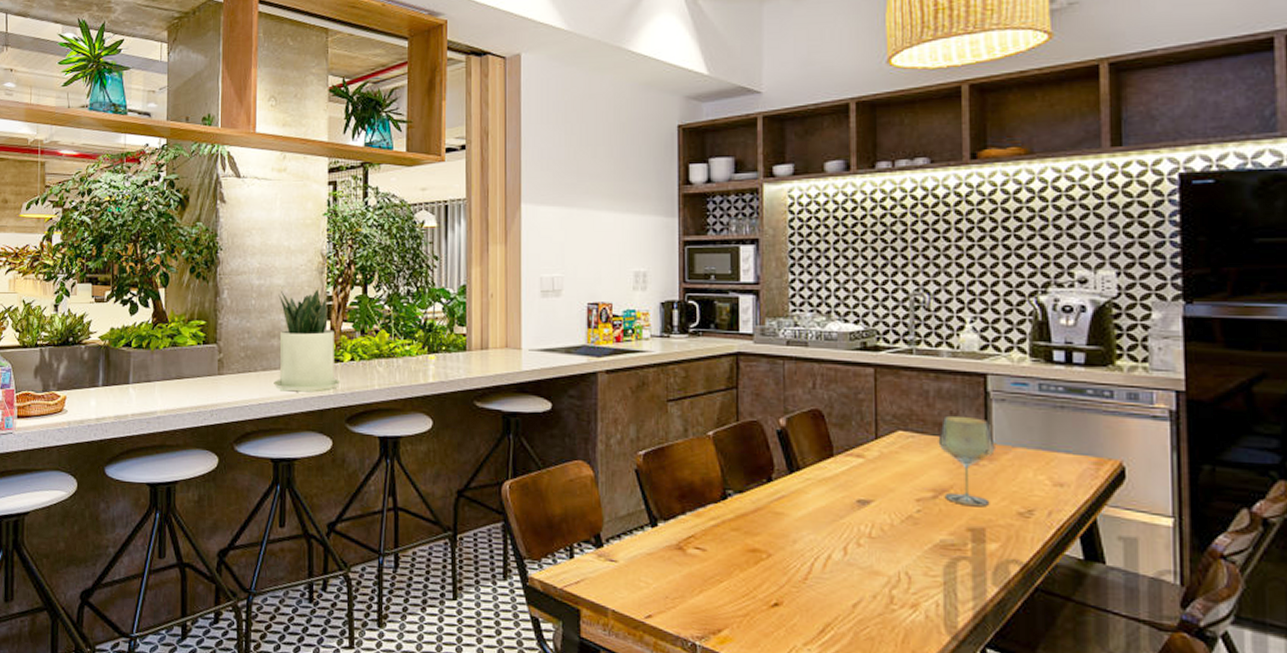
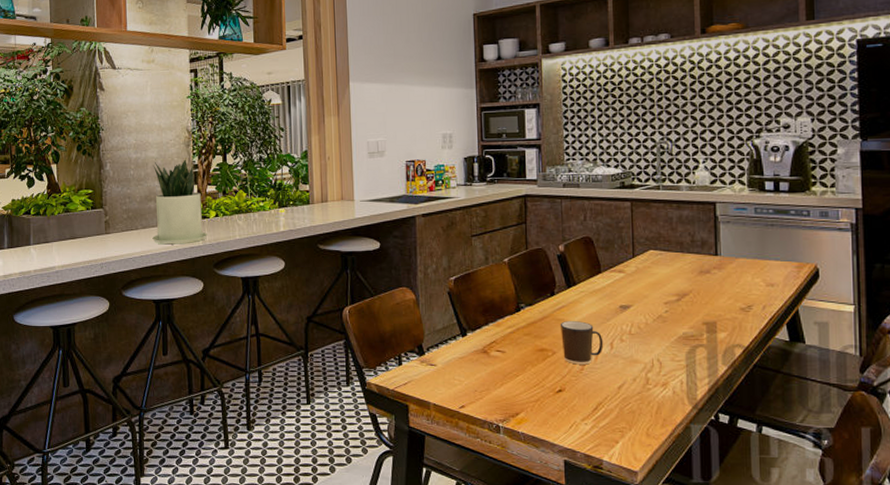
mug: none [778,515,835,573] -> present [560,321,604,365]
wine glass: present [938,415,995,507] -> none [680,236,723,306]

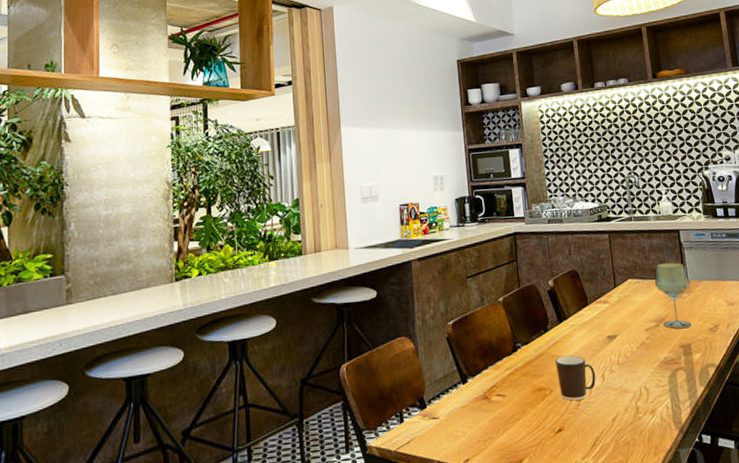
planter: present [152,159,208,245] -> none [124,213,190,312]
wine glass: none [680,236,723,306] -> present [654,262,692,329]

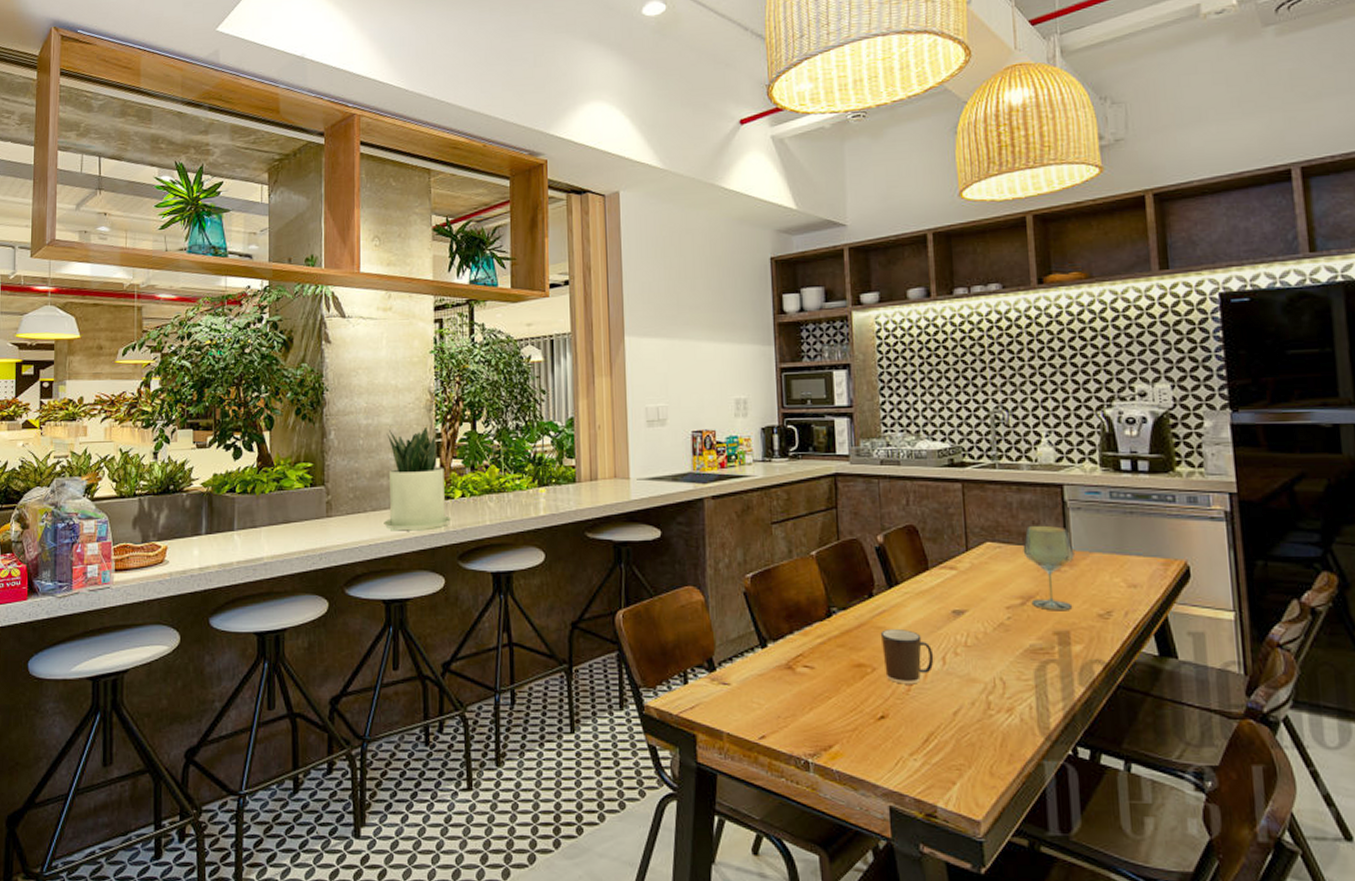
planter: none [124,213,190,312] -> present [384,426,452,531]

